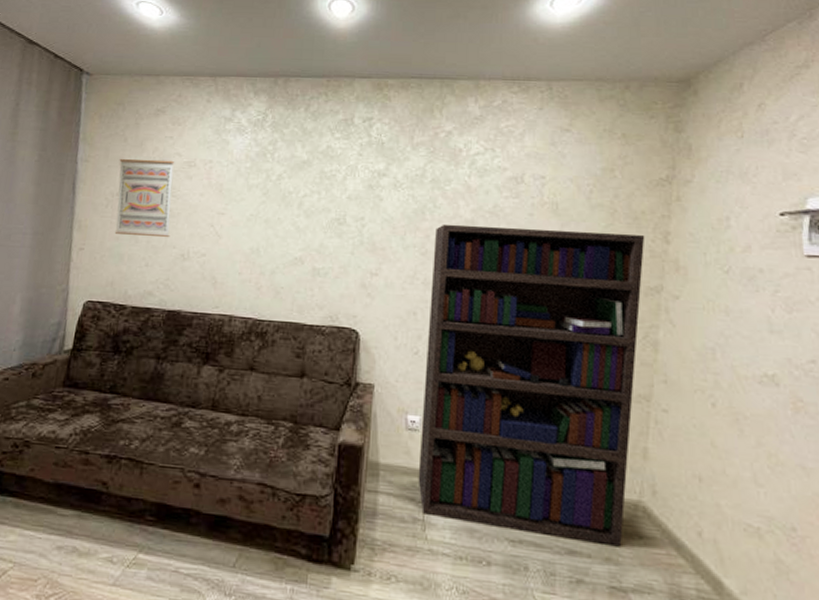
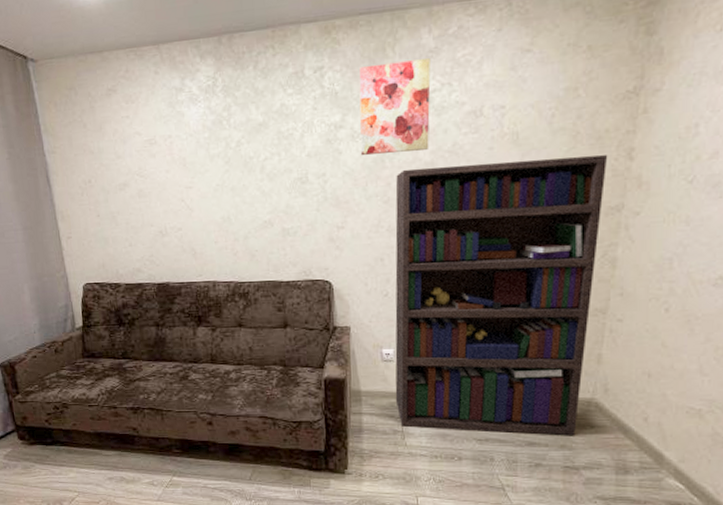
wall art: present [114,159,174,238] -> none [83,140,146,220]
wall art: none [401,123,475,208] -> present [359,58,431,156]

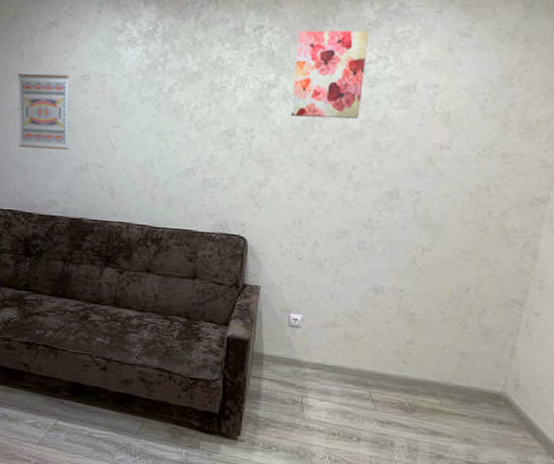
wall art: none [83,140,146,220] -> present [17,73,70,151]
bookcase: present [395,155,608,436] -> none [298,135,538,430]

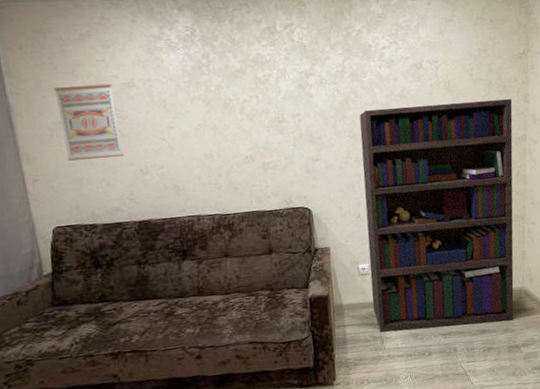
wall art: present [290,30,369,118] -> none [323,22,384,99]
bookcase: none [298,135,538,430] -> present [359,99,514,333]

